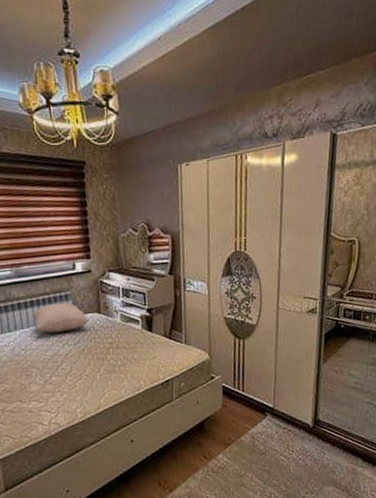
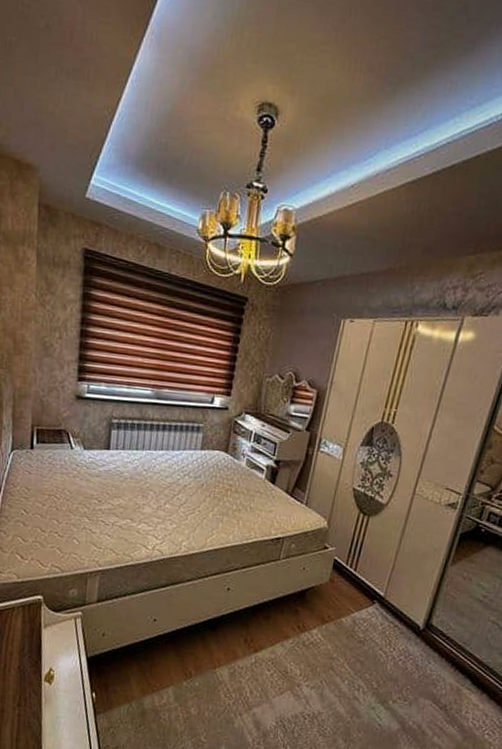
pillow: present [32,303,89,333] -> none [161,432,215,463]

